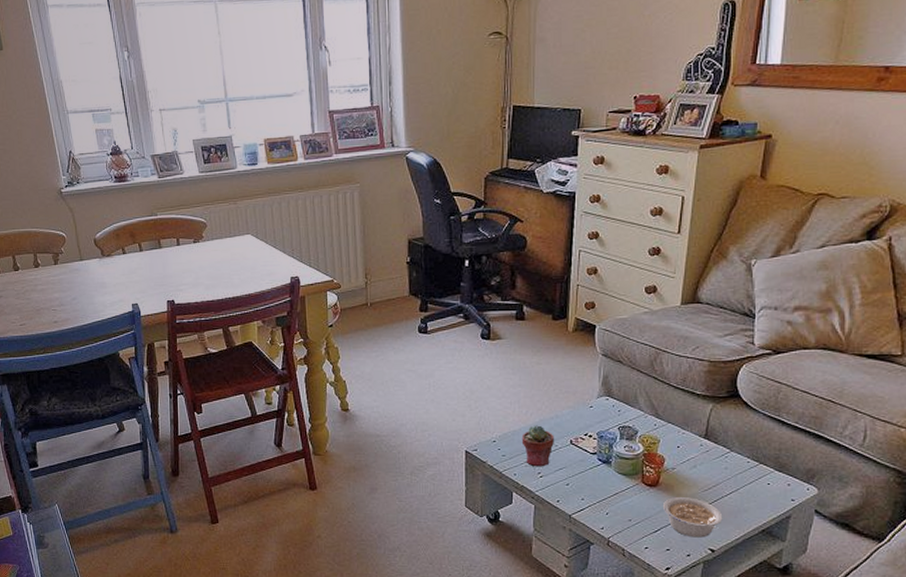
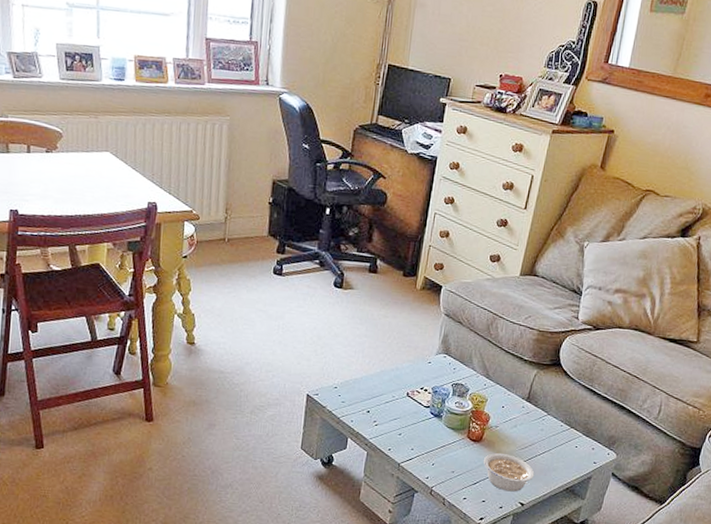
potted succulent: present [521,425,554,467] -> none [361,375,392,416]

